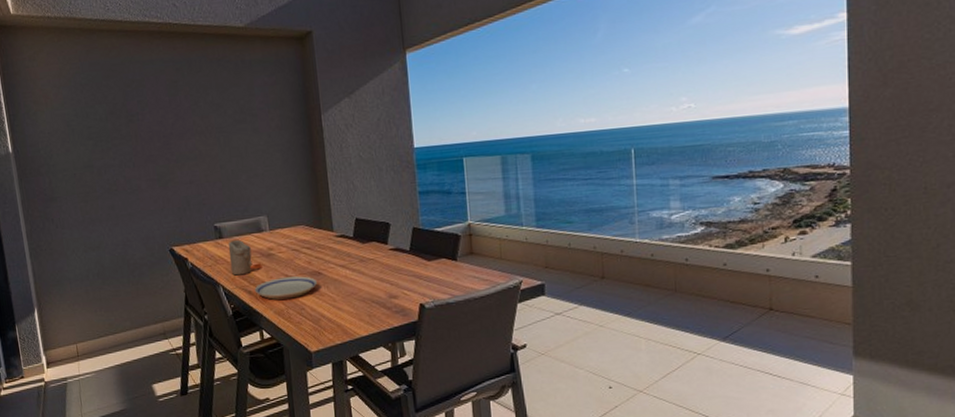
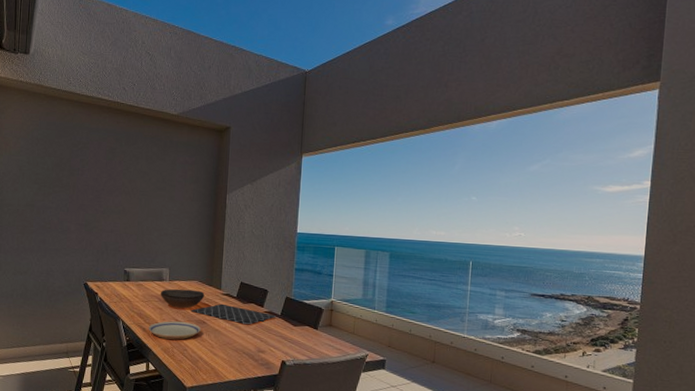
candle: present [228,240,253,276] -> none [131,284,151,314]
bowl: none [261,236,315,262] -> present [160,288,205,309]
placemat: none [301,247,405,269] -> present [190,303,277,325]

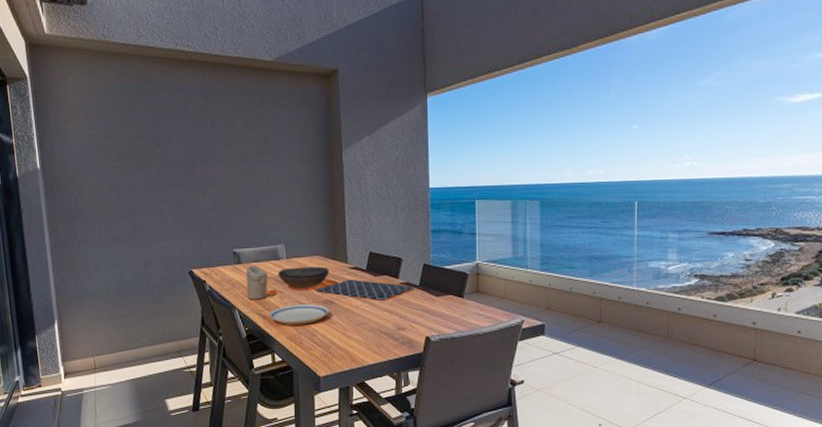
candle: none [131,284,151,314] -> present [245,266,268,300]

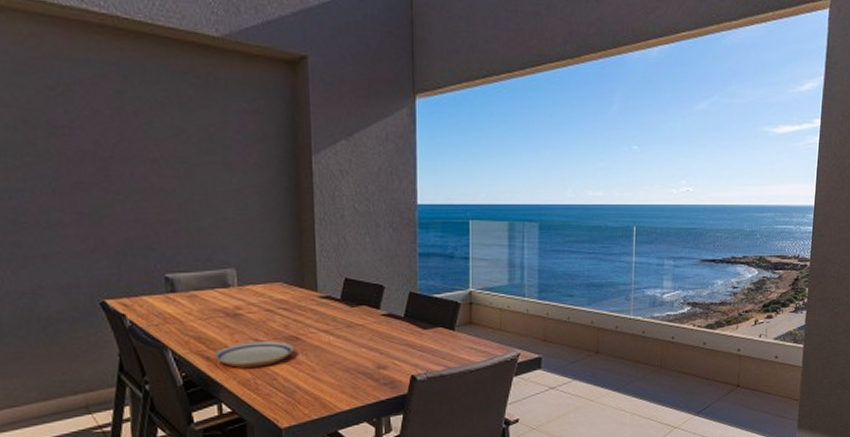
candle: present [245,266,268,300] -> none [182,296,214,338]
bowl: present [278,266,330,289] -> none [226,295,295,323]
placemat: present [315,279,415,301] -> none [275,310,399,335]

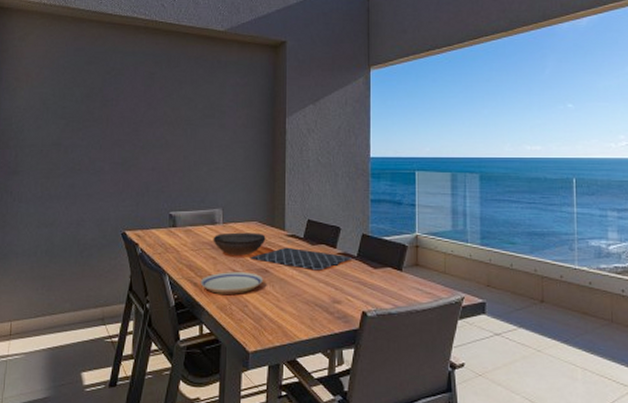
bowl: none [226,295,295,323] -> present [213,232,266,256]
placemat: none [275,310,399,335] -> present [250,247,353,271]

